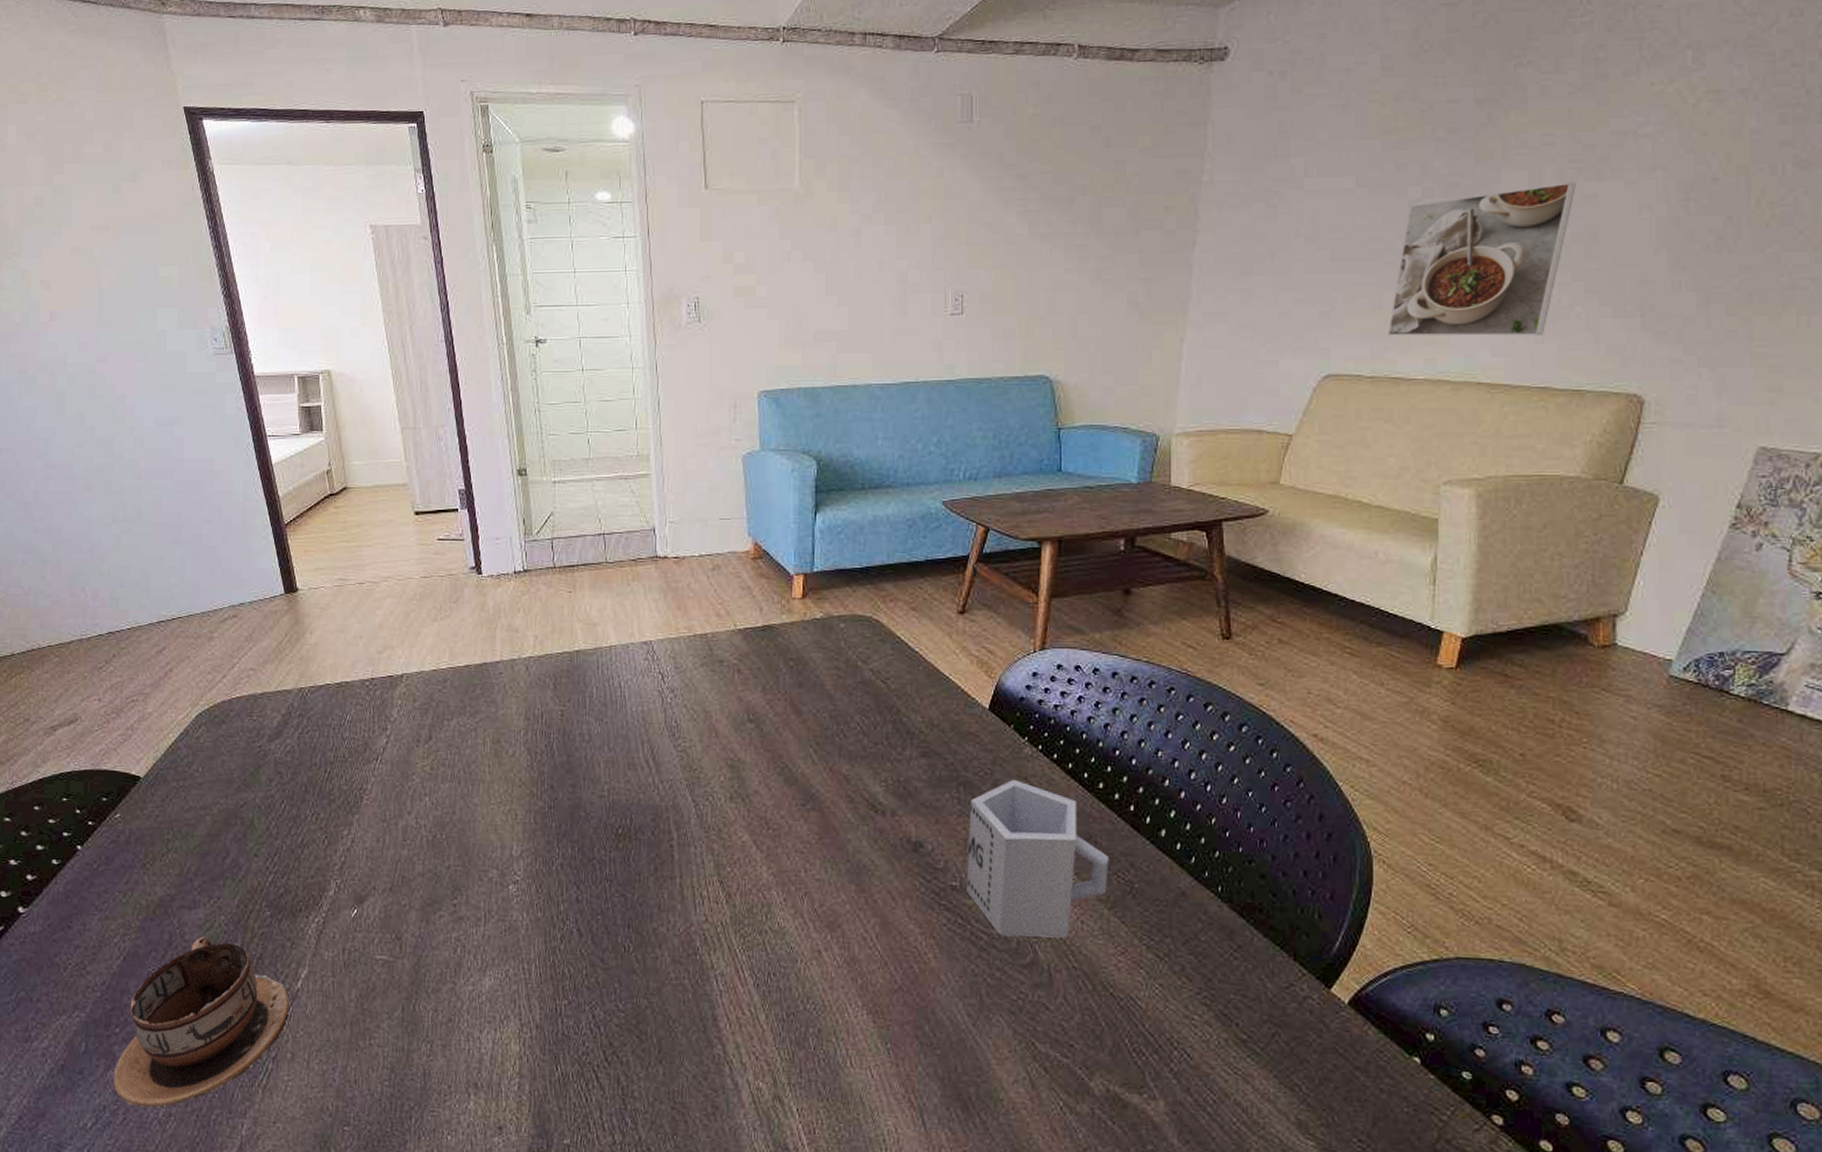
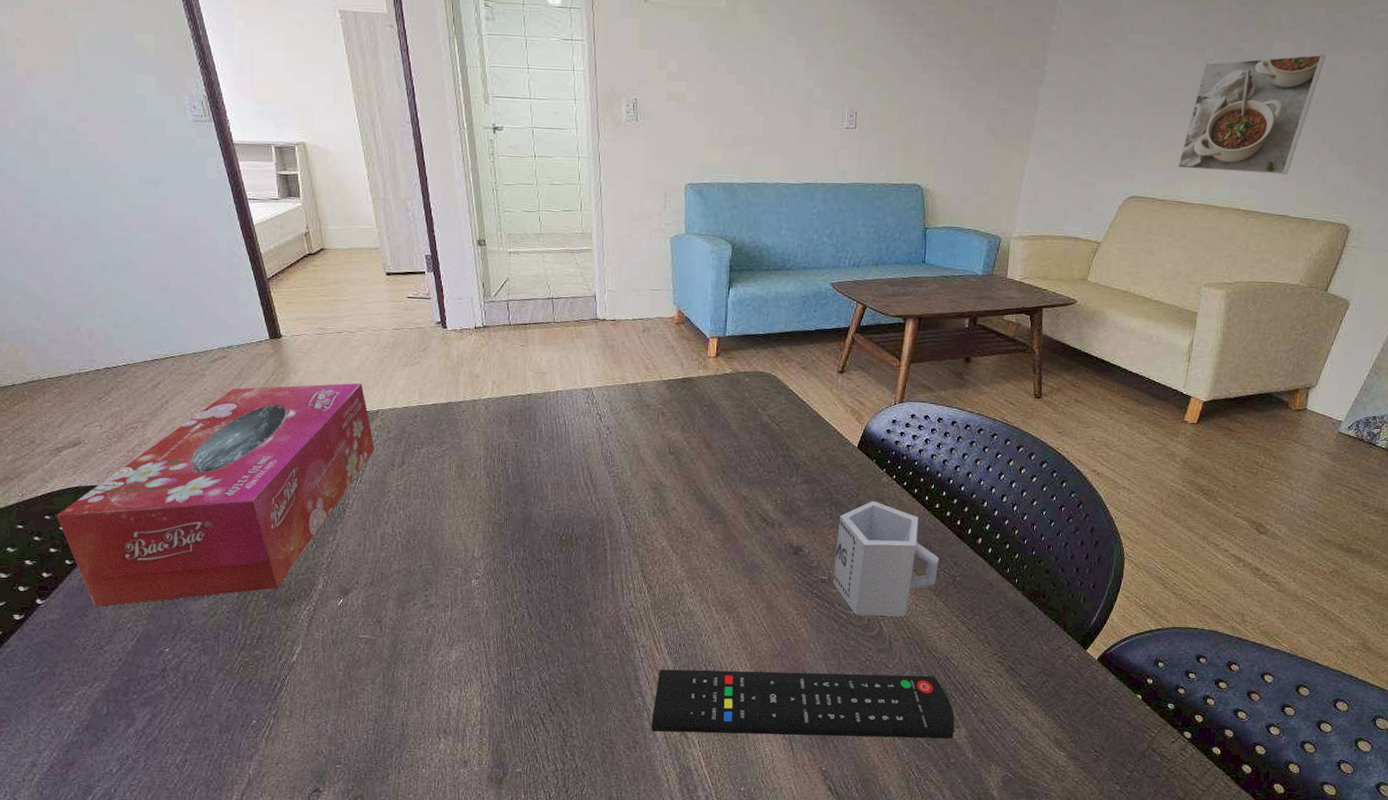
tissue box: none [46,642,398,917] -> present [56,382,375,607]
cup: present [113,936,289,1108] -> none [133,622,286,756]
remote control: none [735,1006,1149,1116] -> present [651,669,955,739]

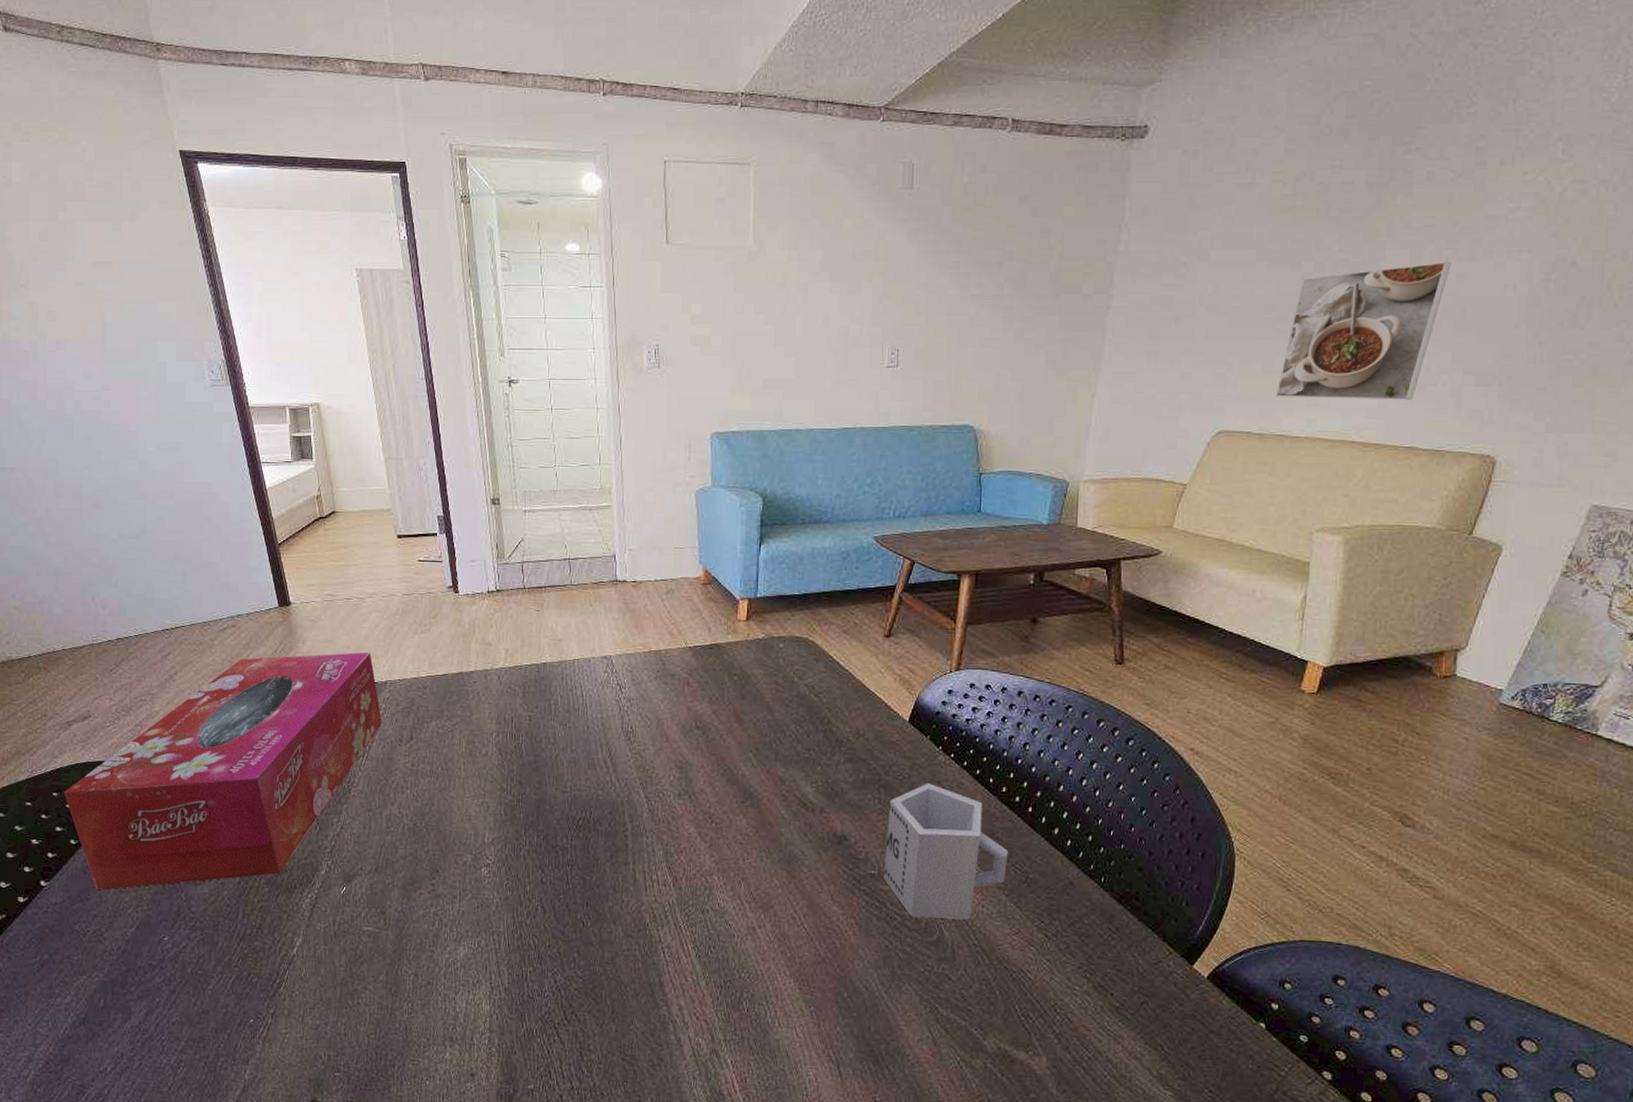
remote control: present [651,669,955,739] -> none [678,974,1034,1069]

